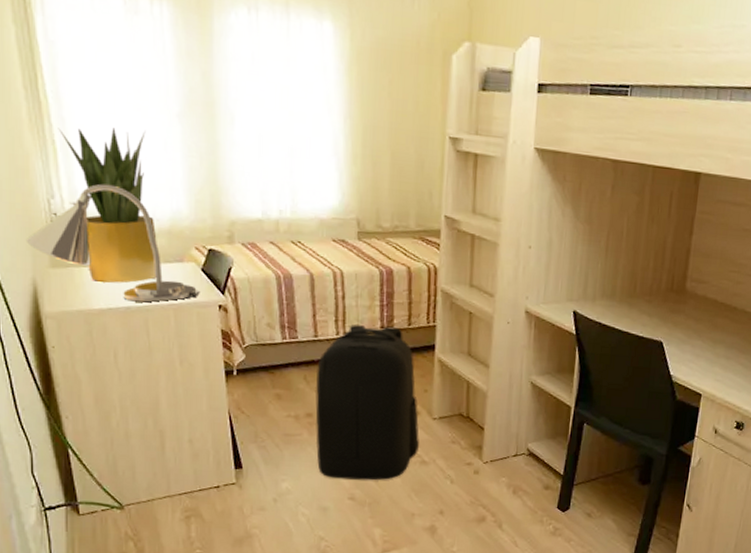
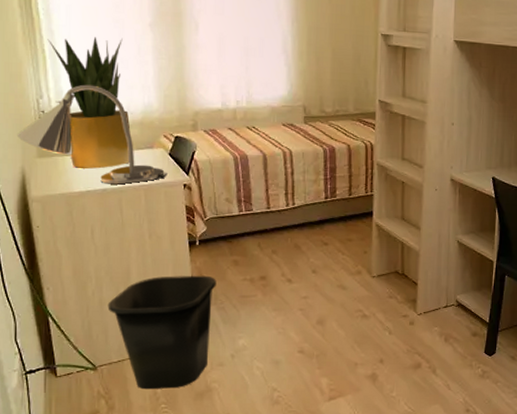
waste bin: none [134,408,257,533] -> present [107,275,217,390]
backpack: present [315,324,419,480] -> none [268,197,360,335]

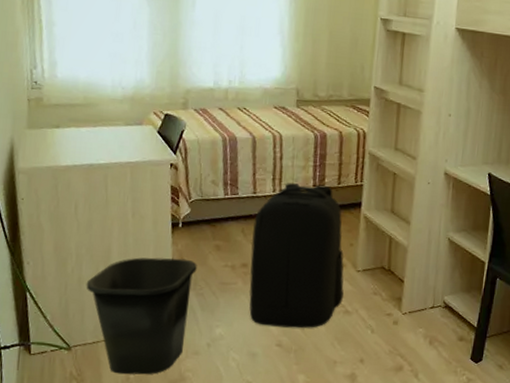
table lamp: present [16,84,167,185] -> none [8,56,155,161]
planter: present [47,37,131,170] -> none [45,9,121,144]
backpack: none [268,197,360,335] -> present [249,183,344,328]

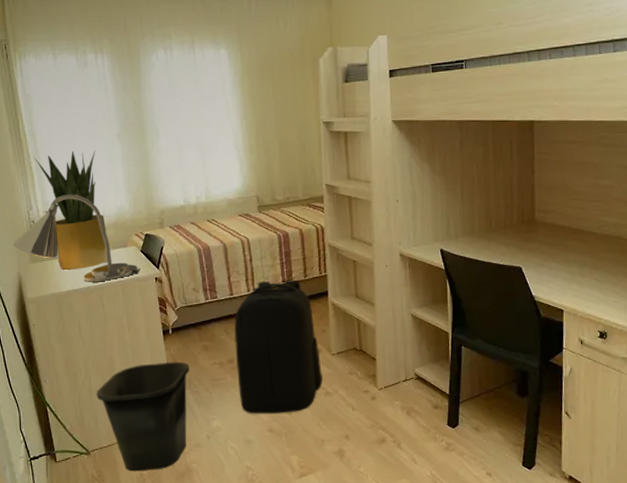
table lamp: none [8,56,155,161] -> present [13,194,140,283]
planter: none [45,9,121,144] -> present [34,150,108,271]

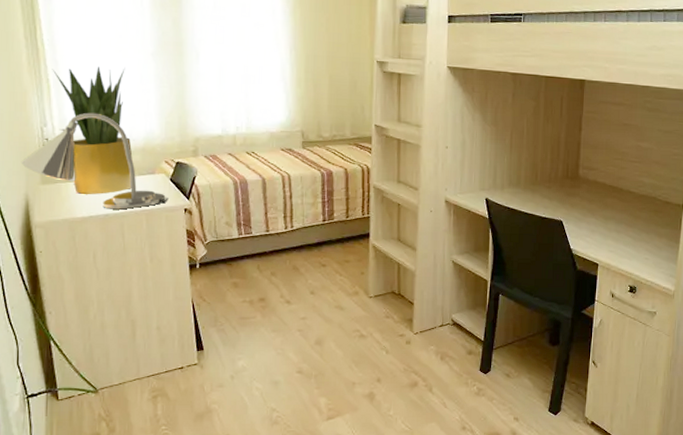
waste bin: present [96,361,190,472] -> none [109,298,216,412]
backpack: present [234,279,323,414] -> none [267,219,358,355]

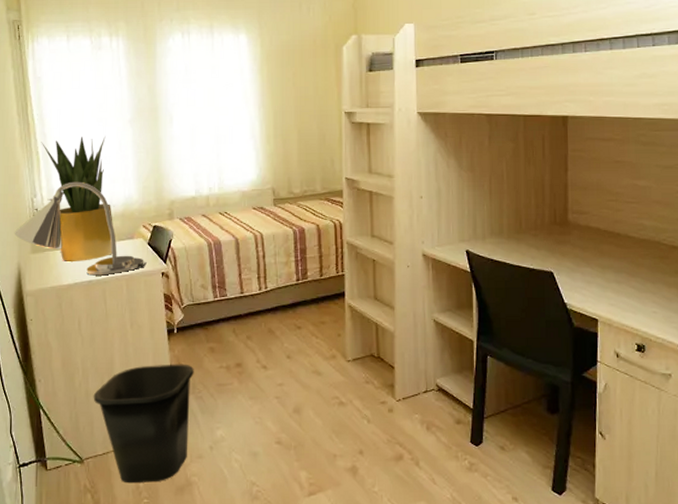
waste bin: none [109,298,216,412] -> present [93,364,194,484]

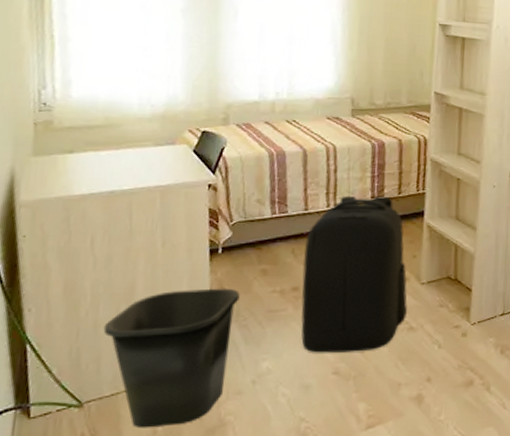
table lamp: present [14,181,147,276] -> none [8,74,190,186]
planter: present [41,136,113,263] -> none [58,22,150,169]
backpack: none [243,278,336,424] -> present [300,196,407,353]

